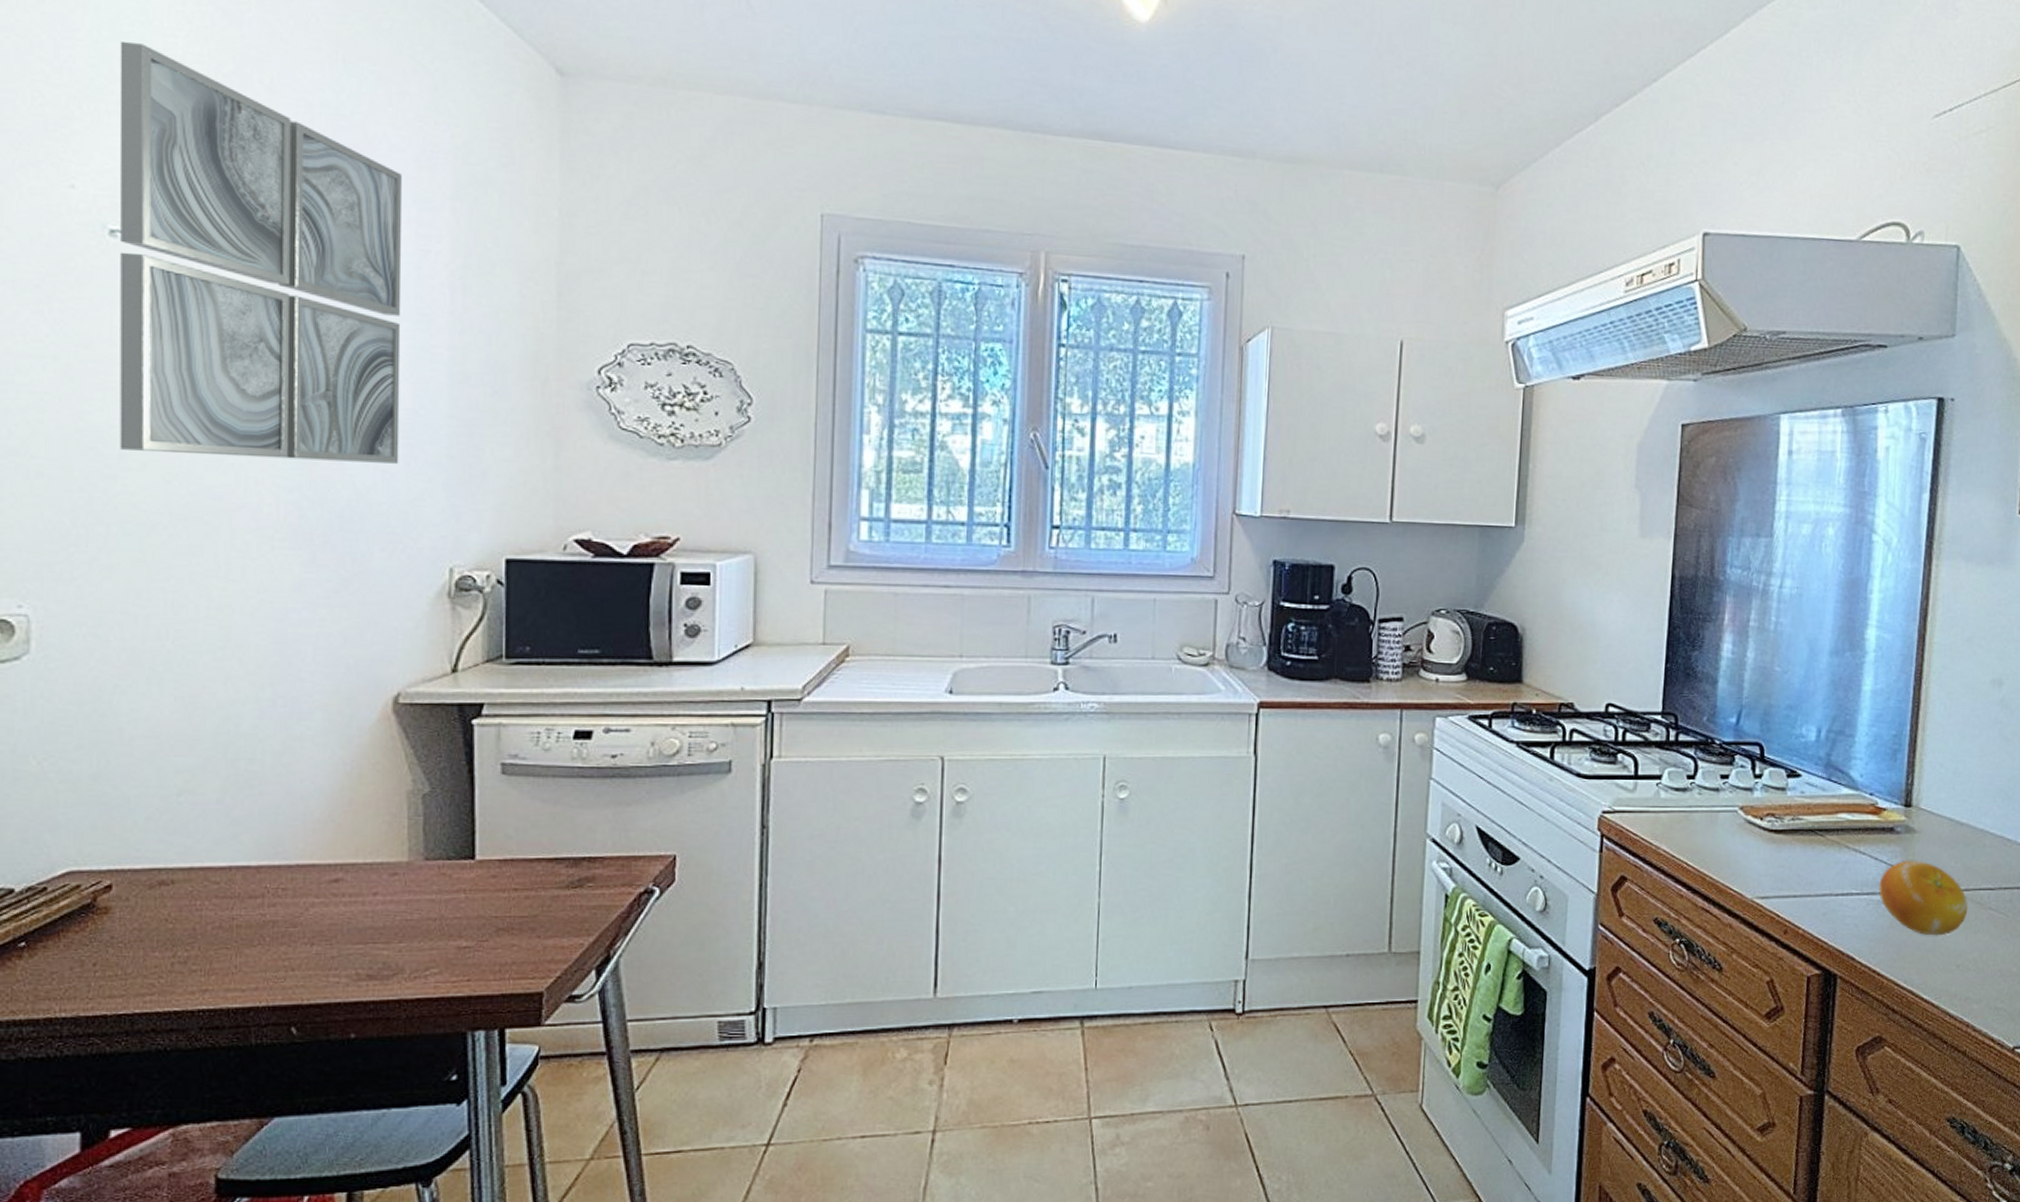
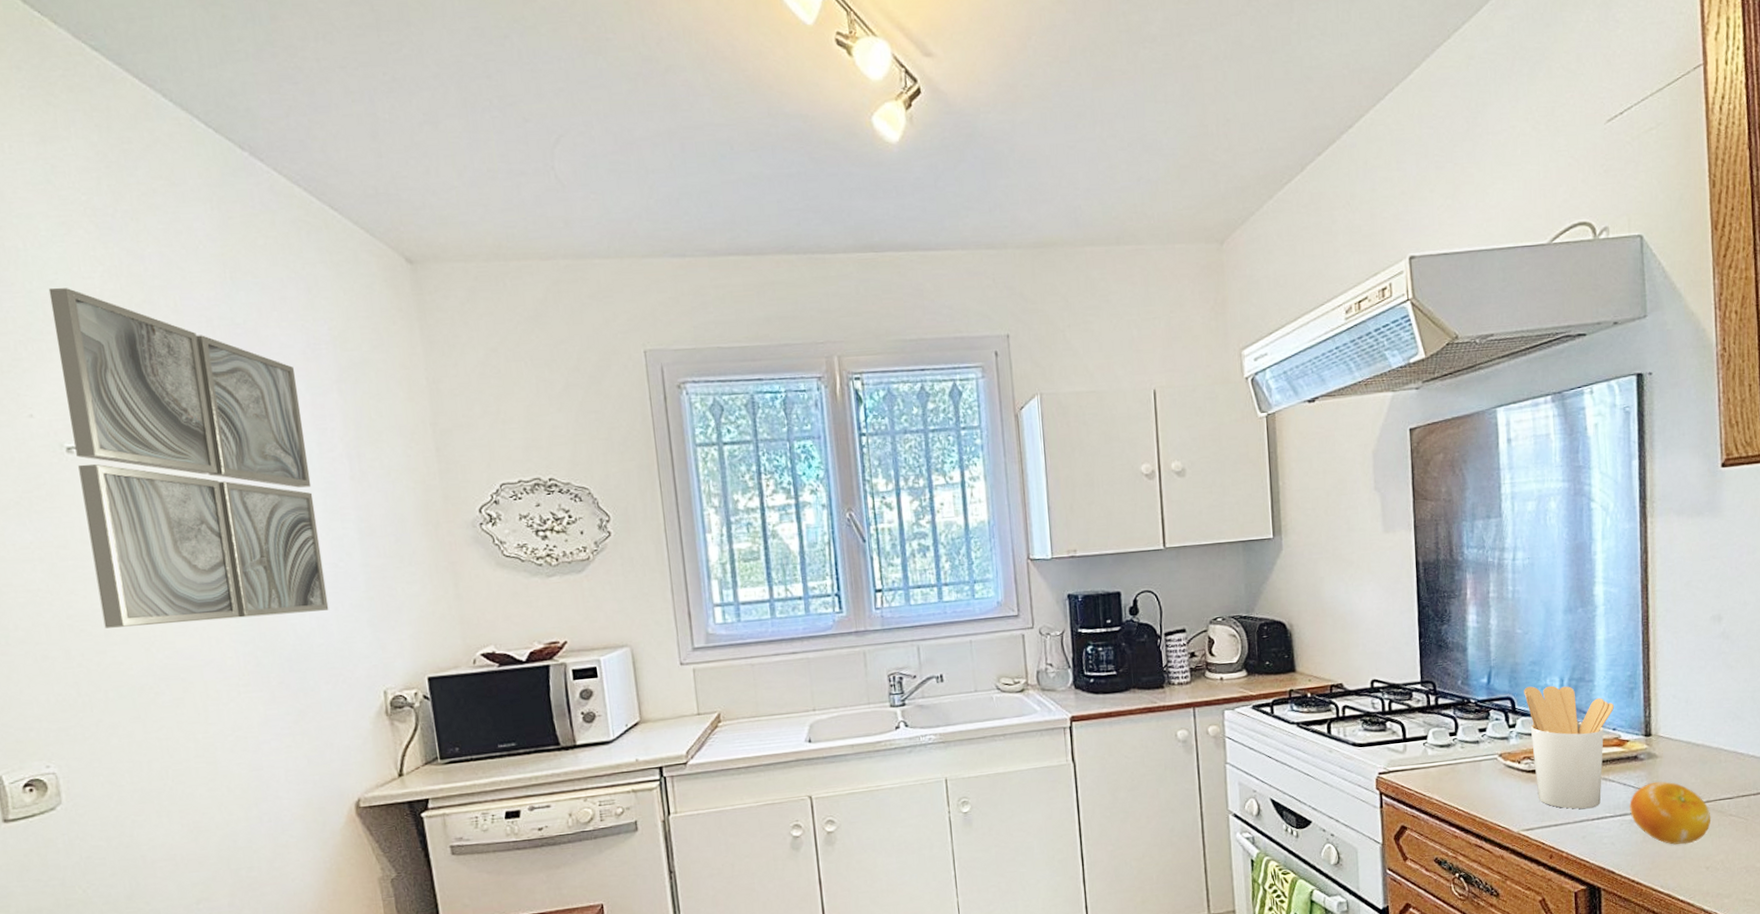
utensil holder: none [1775,733,1874,882] -> present [1524,685,1614,809]

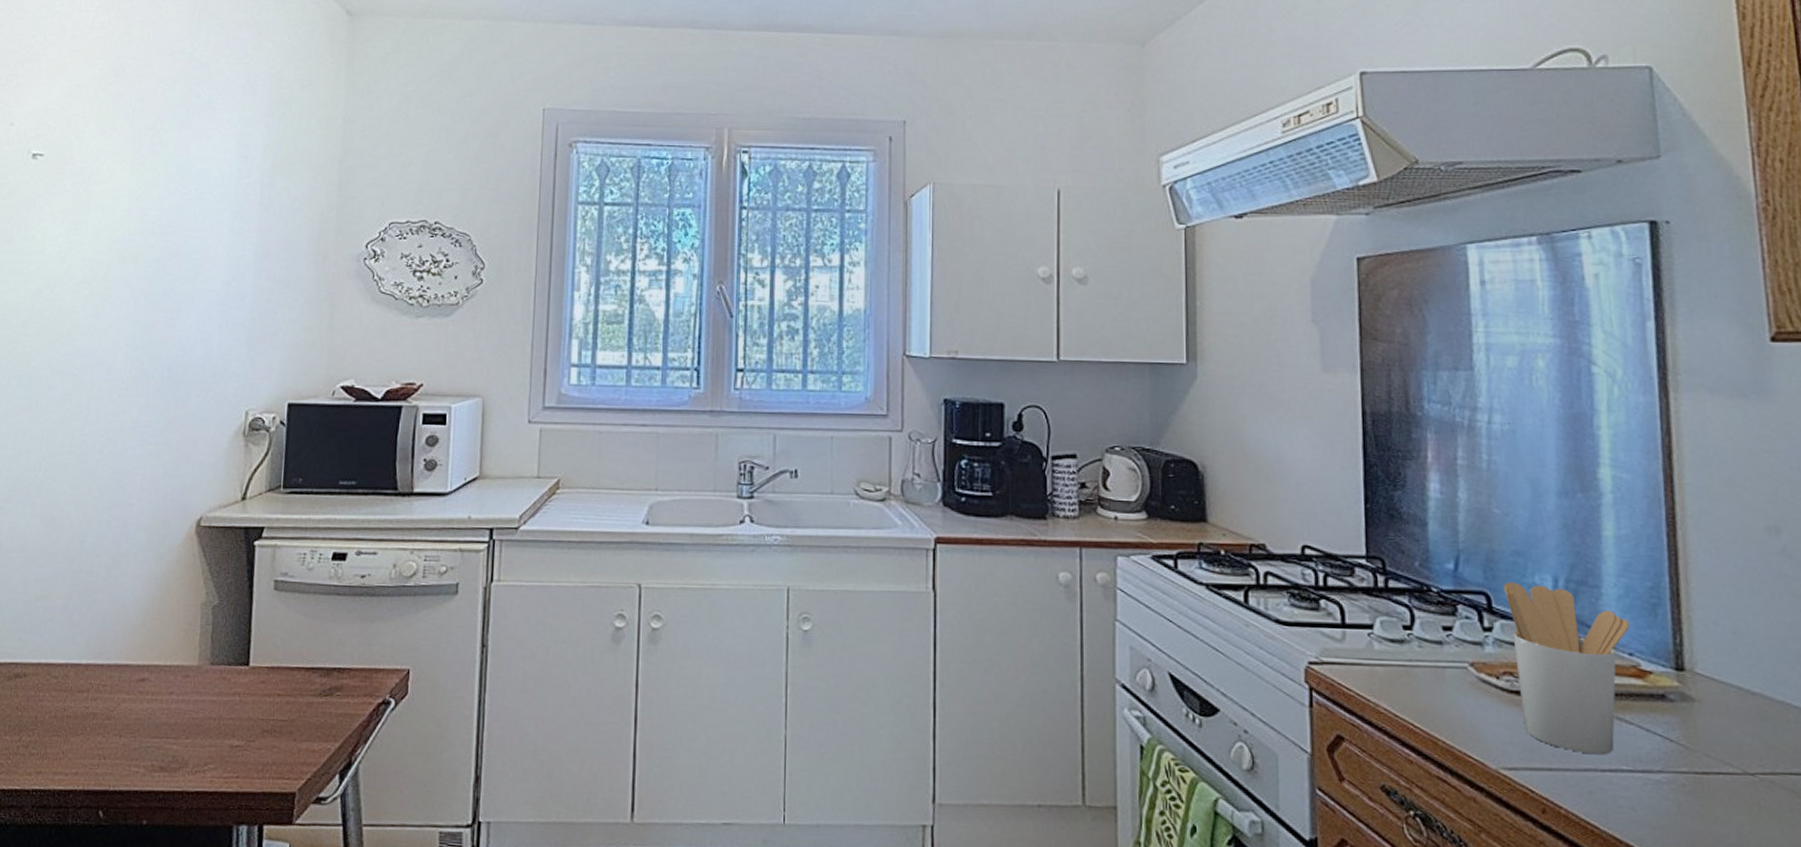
wall art: present [48,287,329,628] -> none [23,17,232,326]
fruit: present [1630,781,1711,845] -> none [1656,733,1779,828]

